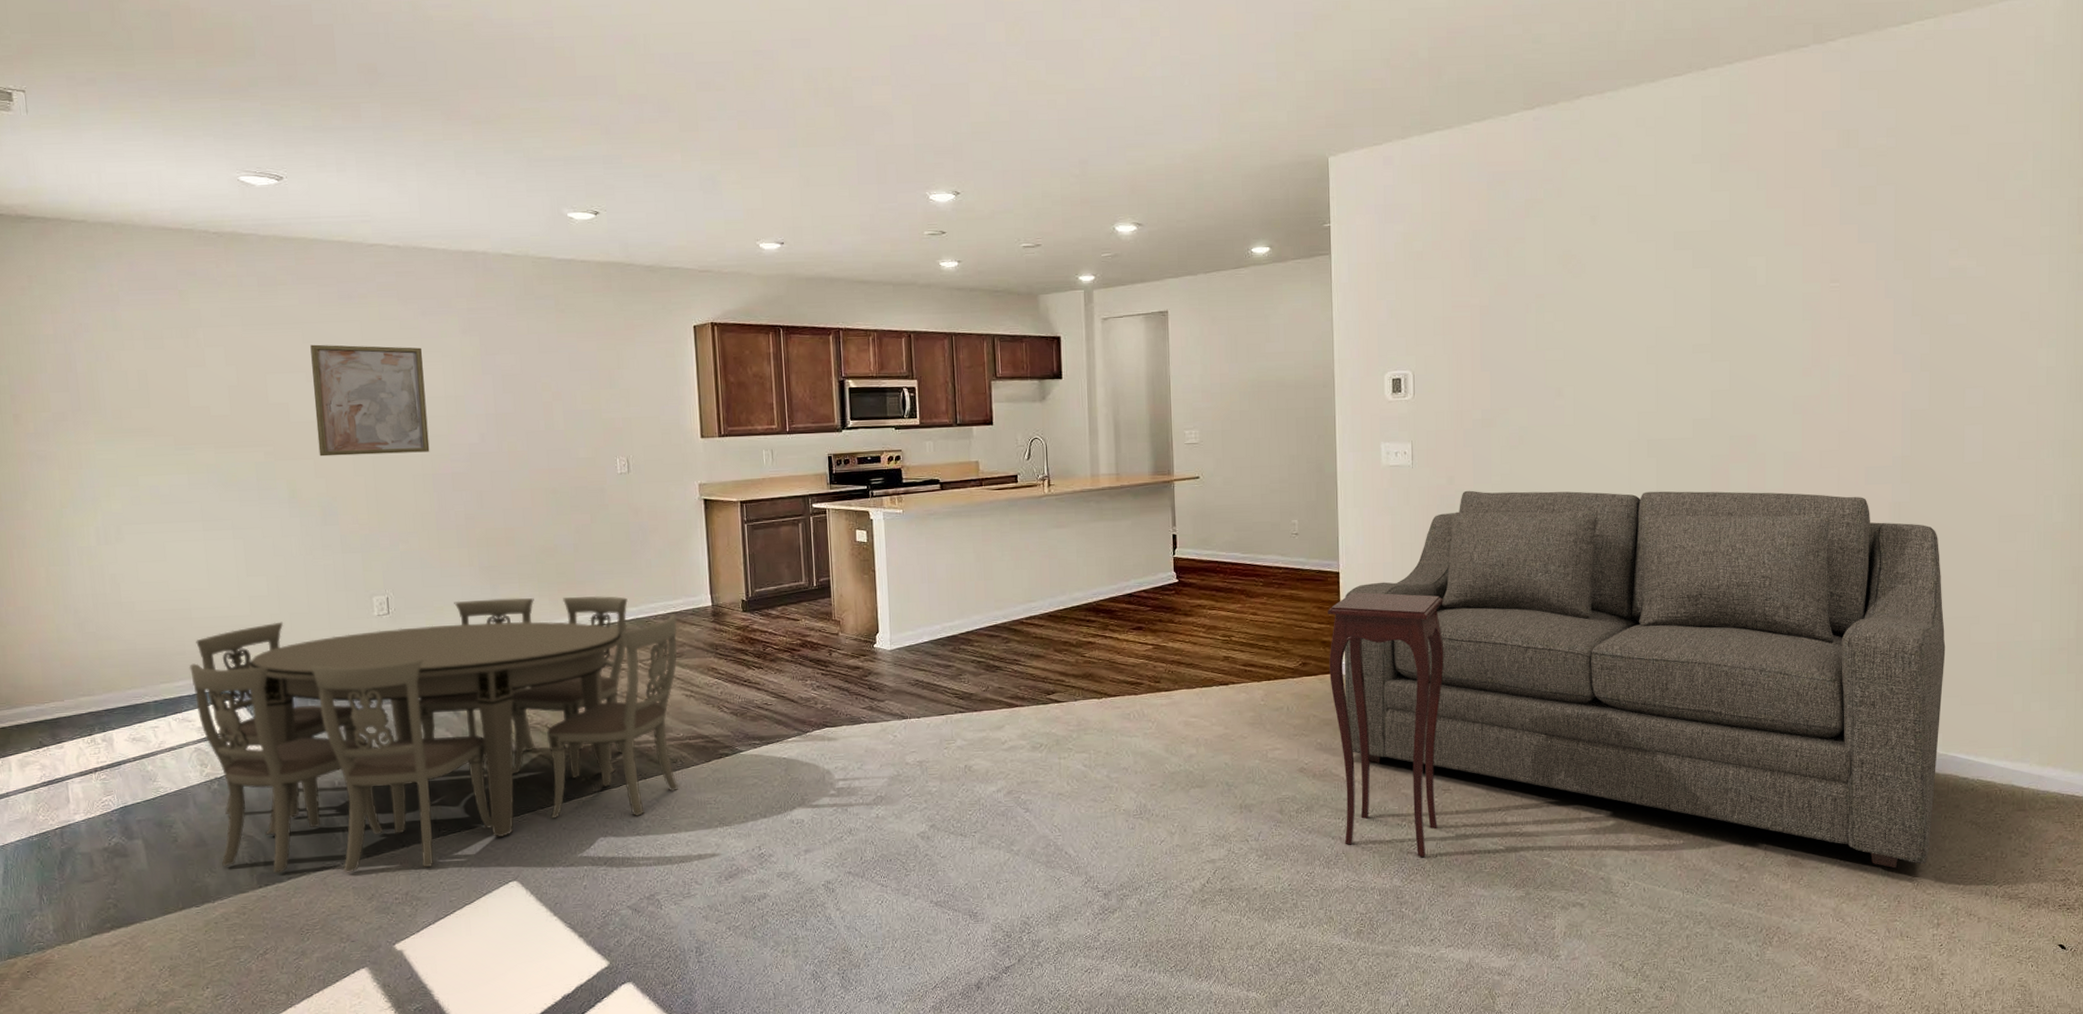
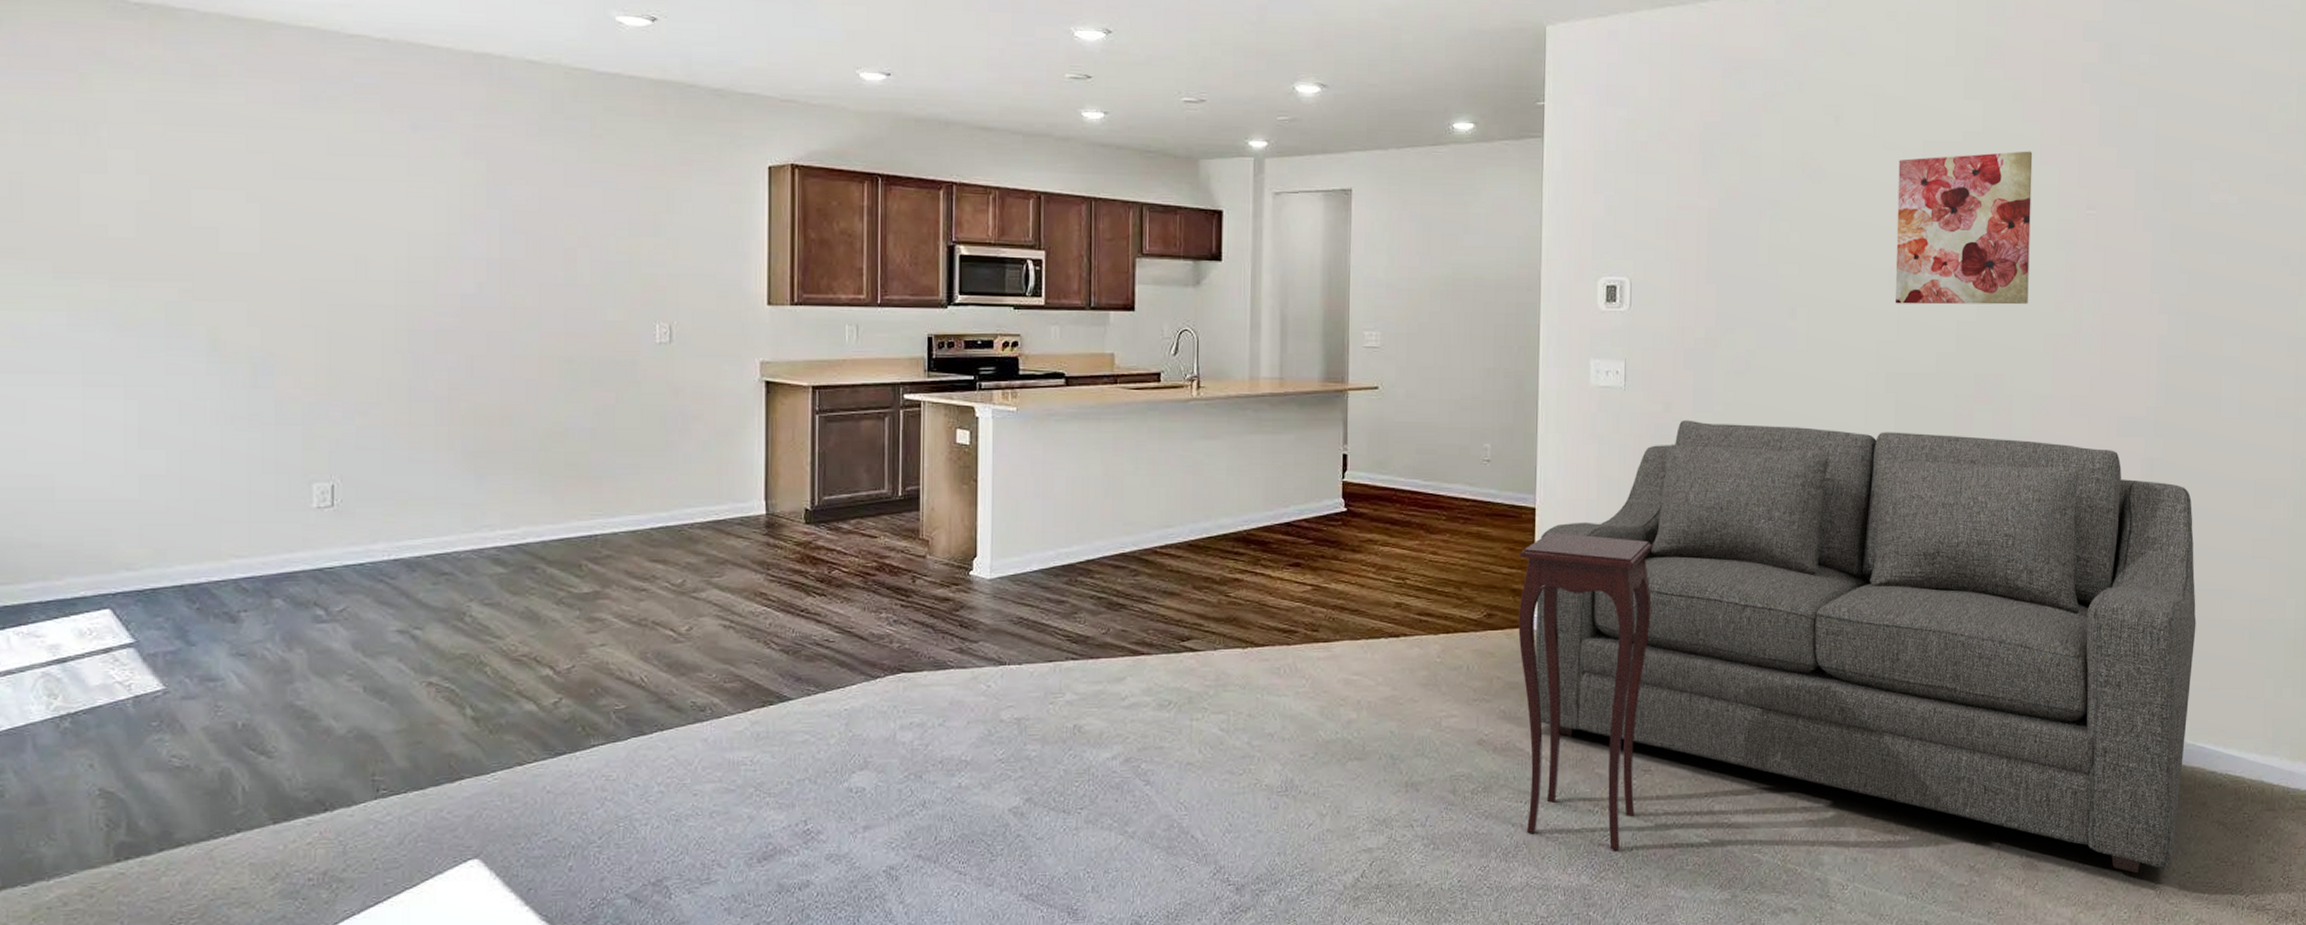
dining table: present [189,595,679,873] -> none [44,493,720,845]
wall art: present [310,344,430,457] -> none [255,155,408,302]
wall art: none [1652,233,1777,379] -> present [1895,151,2033,305]

